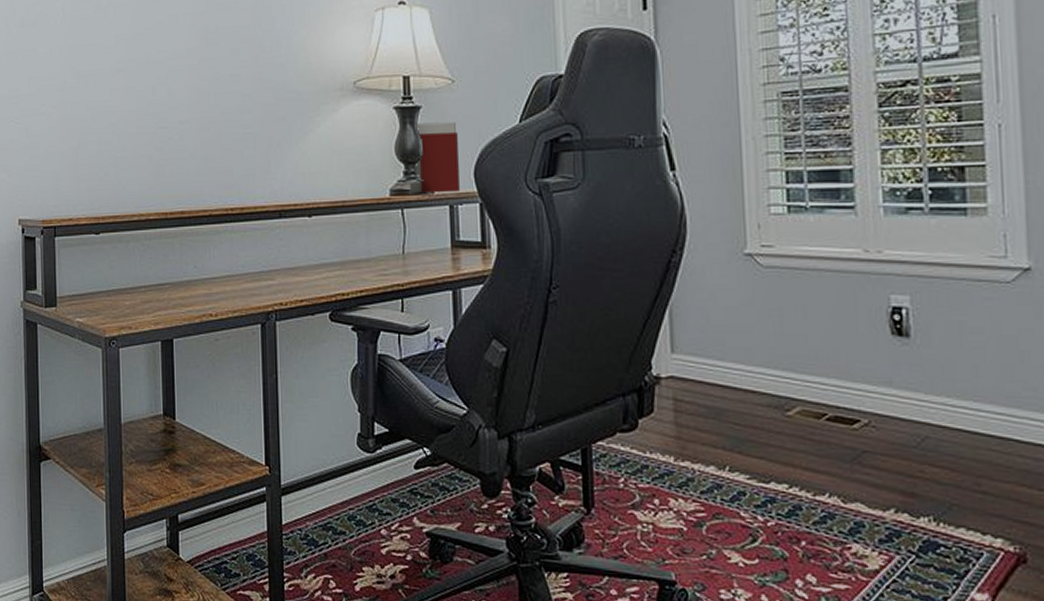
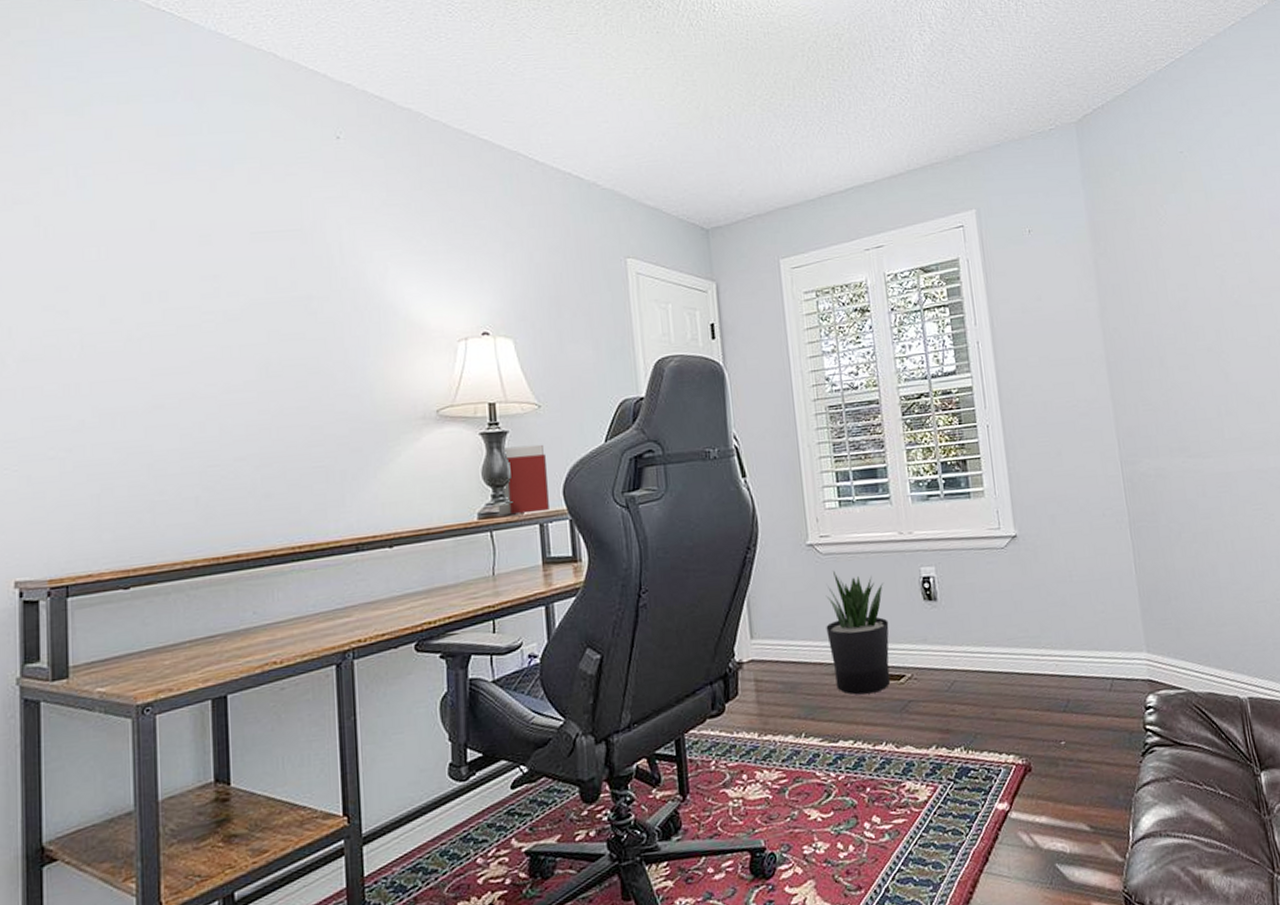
planter: none [762,287,843,435] -> present [826,570,891,695]

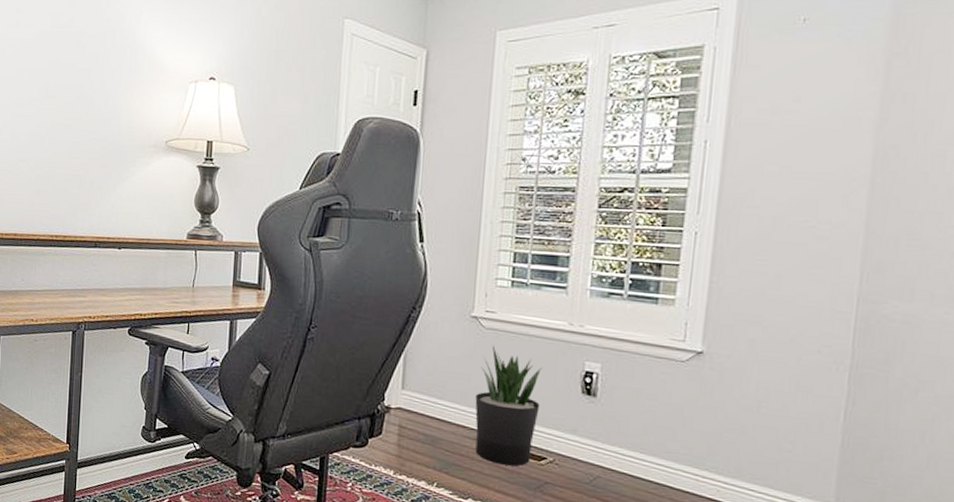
books: present [497,444,549,516] -> none [203,181,247,242]

